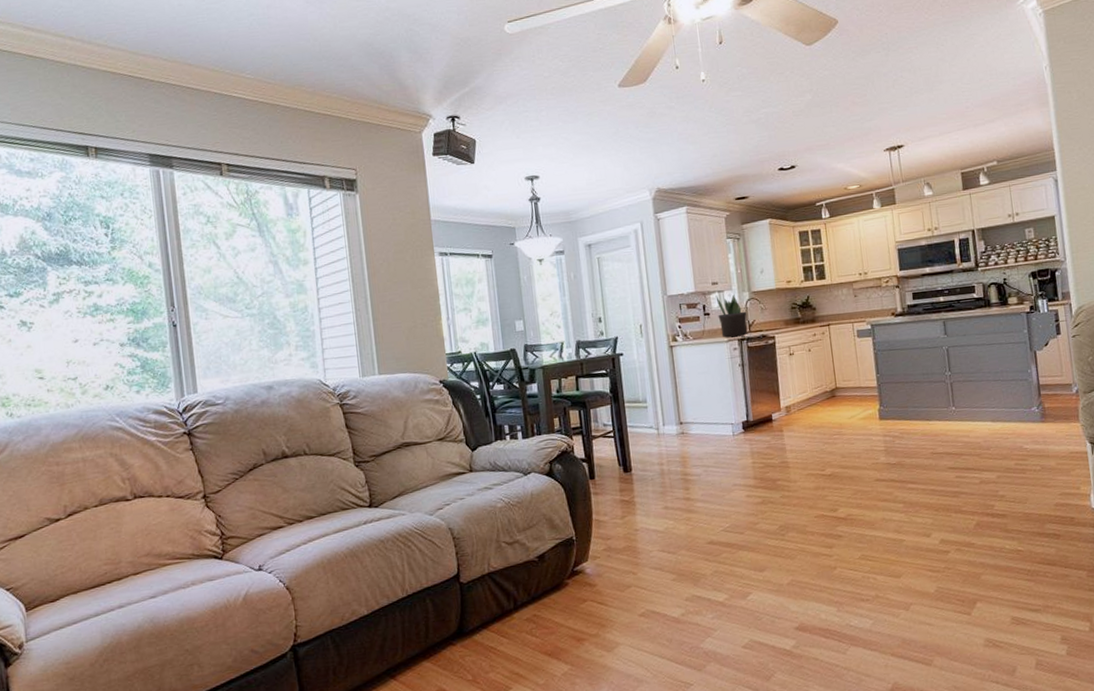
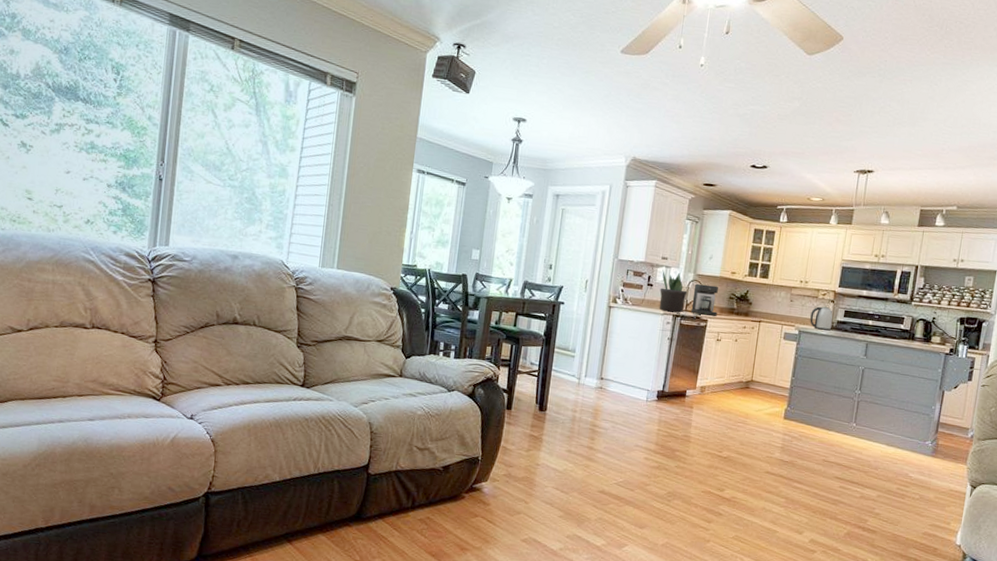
coffee maker: none [752,299,783,334] -> present [691,283,718,317]
kettle: none [878,294,904,320] -> present [810,306,833,332]

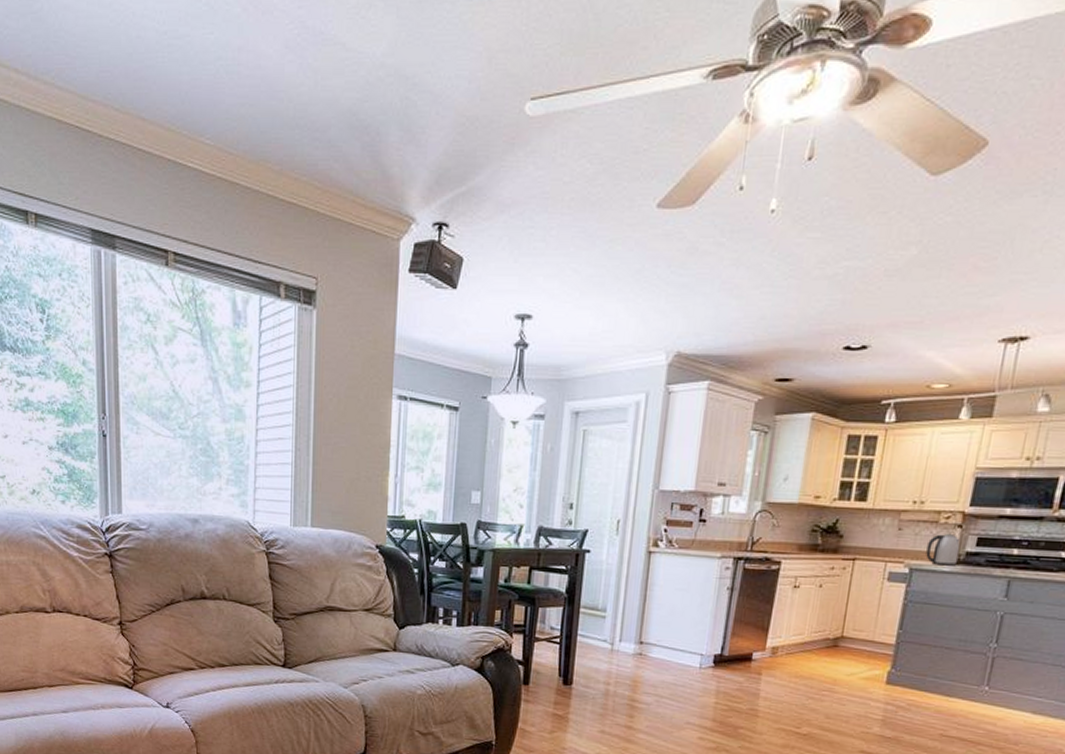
planter: present [659,269,687,314] -> none [714,498,753,556]
coffee maker: present [691,283,718,317] -> none [758,514,796,557]

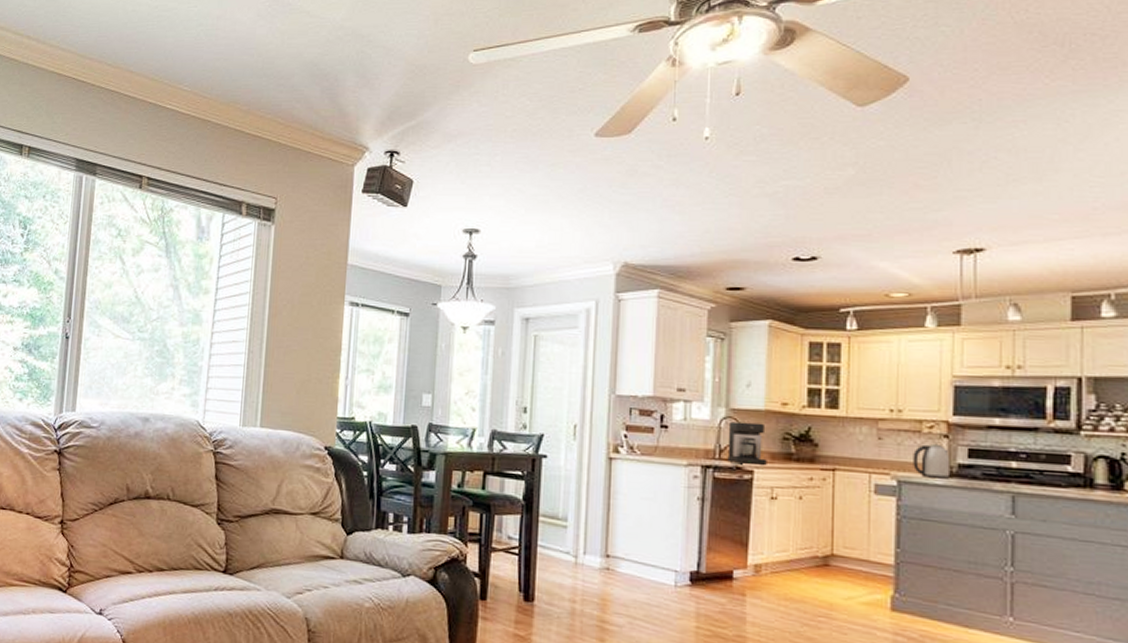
coffee maker: none [758,514,796,557] -> present [727,421,767,466]

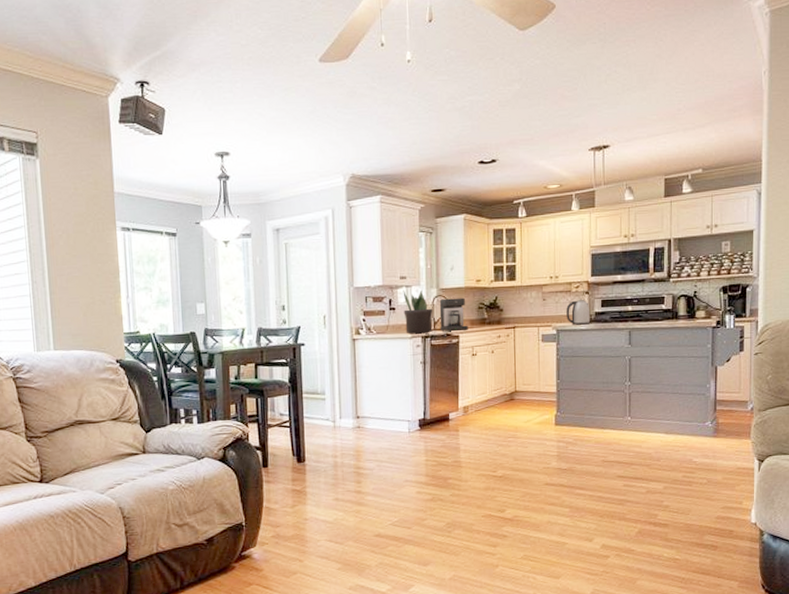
planter: none [679,404,719,464] -> present [403,289,433,335]

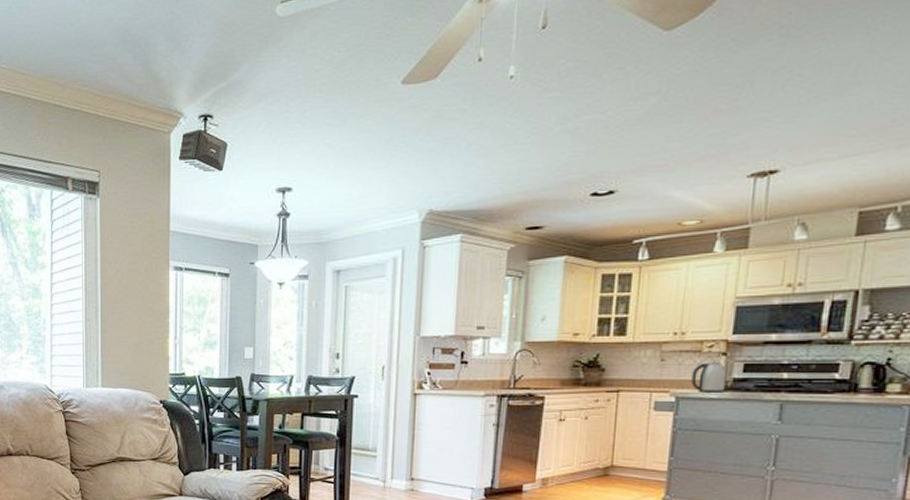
planter: present [403,289,433,335] -> none [477,341,515,394]
coffee maker: present [439,297,468,332] -> none [521,353,557,392]

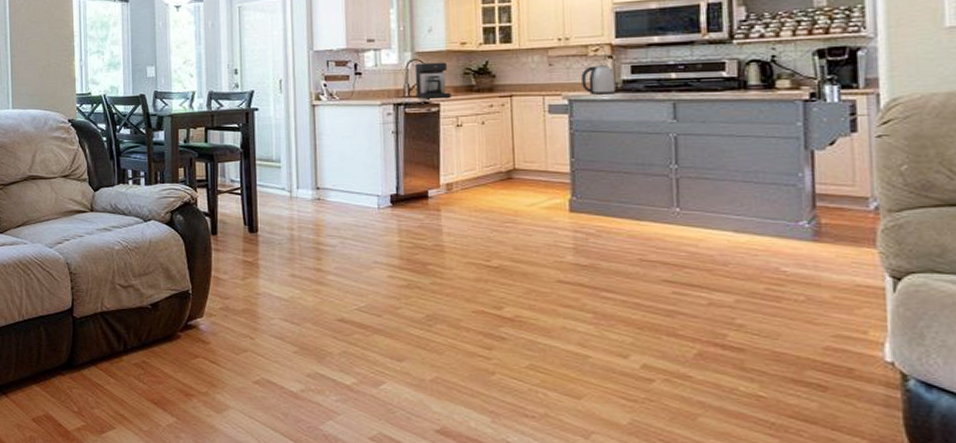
coffee maker: none [521,353,557,392] -> present [414,62,451,100]

